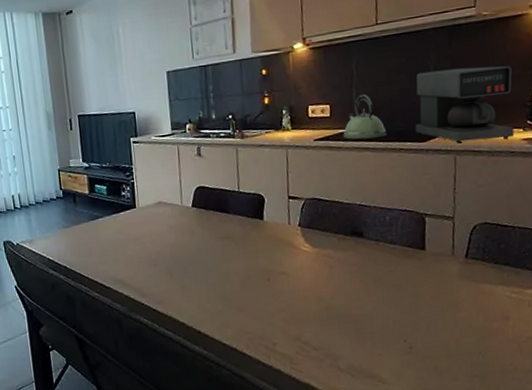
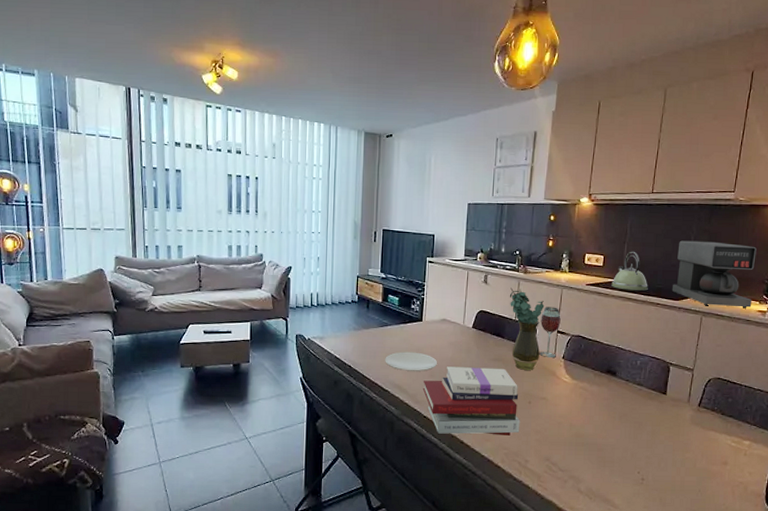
plate: none [101,242,160,264] -> present [385,352,438,371]
books: none [146,246,262,326] -> present [422,366,520,436]
vase: none [228,156,272,245] -> present [509,287,545,370]
wineglass: none [267,170,291,228] -> present [539,307,561,358]

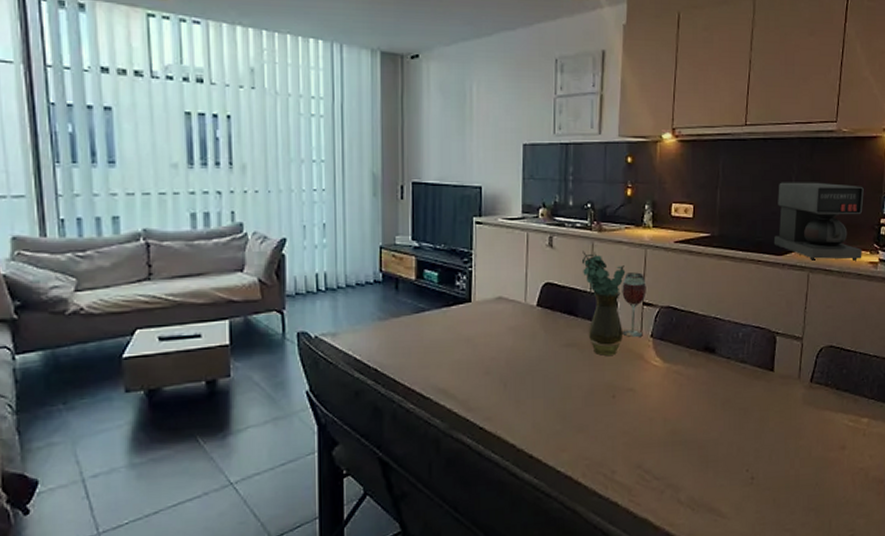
plate: present [385,352,438,371] -> none [424,343,495,370]
books: present [422,366,520,436] -> none [476,355,603,449]
kettle: present [611,251,648,292] -> none [704,197,747,247]

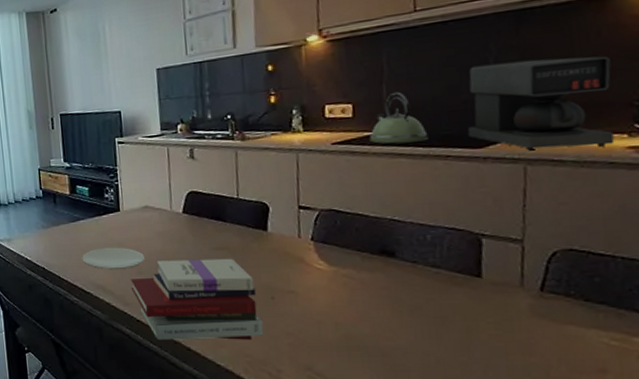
plate: none [424,343,495,370] -> present [82,247,146,269]
books: none [476,355,603,449] -> present [130,258,264,340]
vase: present [581,251,626,356] -> none [225,160,278,258]
wineglass: present [622,272,646,338] -> none [272,177,302,241]
kettle: none [704,197,747,247] -> present [369,91,429,144]

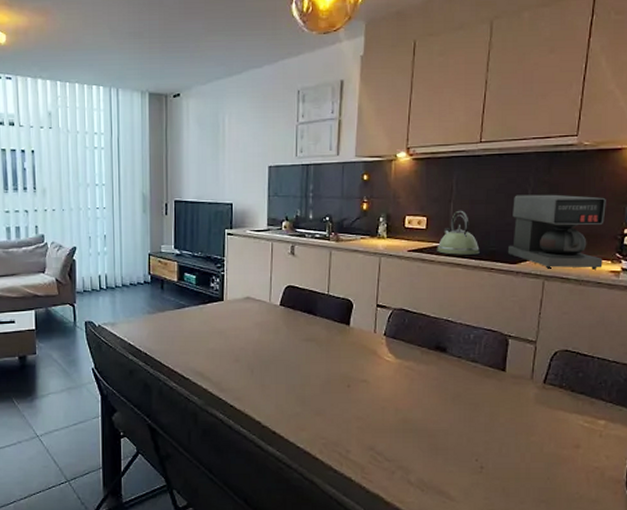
plate: present [82,247,146,269] -> none [184,335,243,356]
books: present [130,258,264,340] -> none [227,349,339,424]

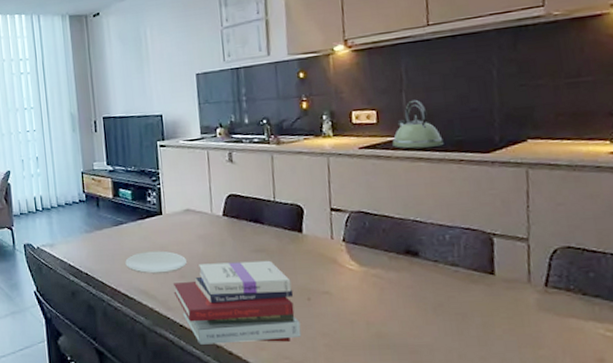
plate: none [184,335,243,356] -> present [125,250,188,274]
books: none [227,349,339,424] -> present [172,260,302,345]
coffee maker: present [507,194,606,270] -> none [476,70,600,156]

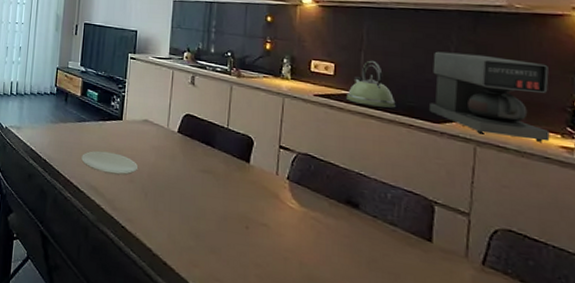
books: present [172,260,302,345] -> none [121,173,235,265]
coffee maker: none [476,70,600,156] -> present [428,51,550,142]

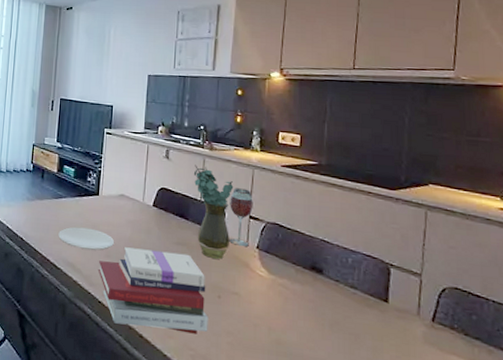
books: none [121,173,235,265] -> present [98,247,208,334]
vase: none [220,91,263,189] -> present [193,164,234,259]
wineglass: none [258,116,283,178] -> present [229,188,253,247]
kettle: present [346,60,396,109] -> none [311,131,356,177]
coffee maker: present [428,51,550,142] -> none [385,121,491,205]

